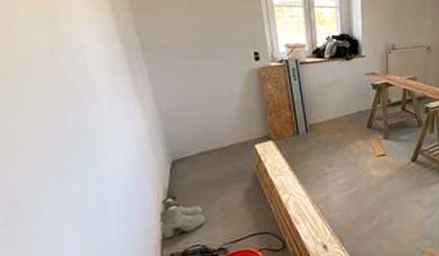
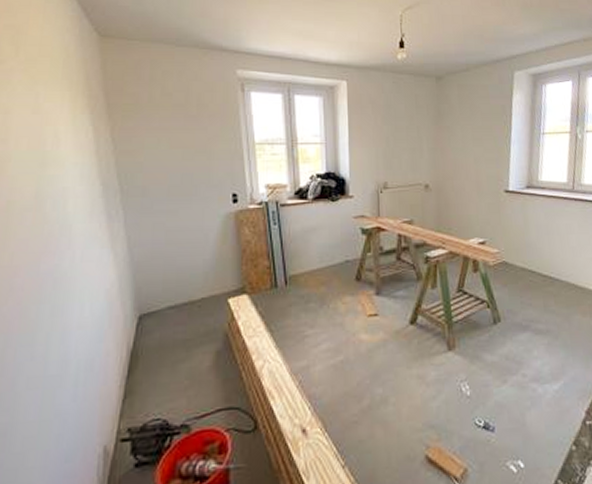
boots: present [159,196,205,238] -> none [119,357,169,408]

